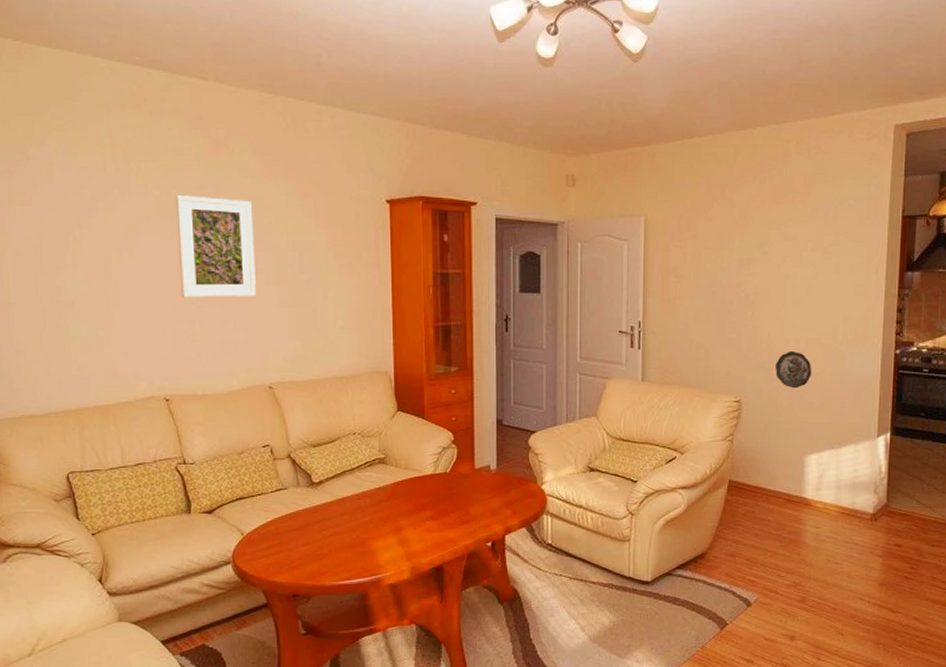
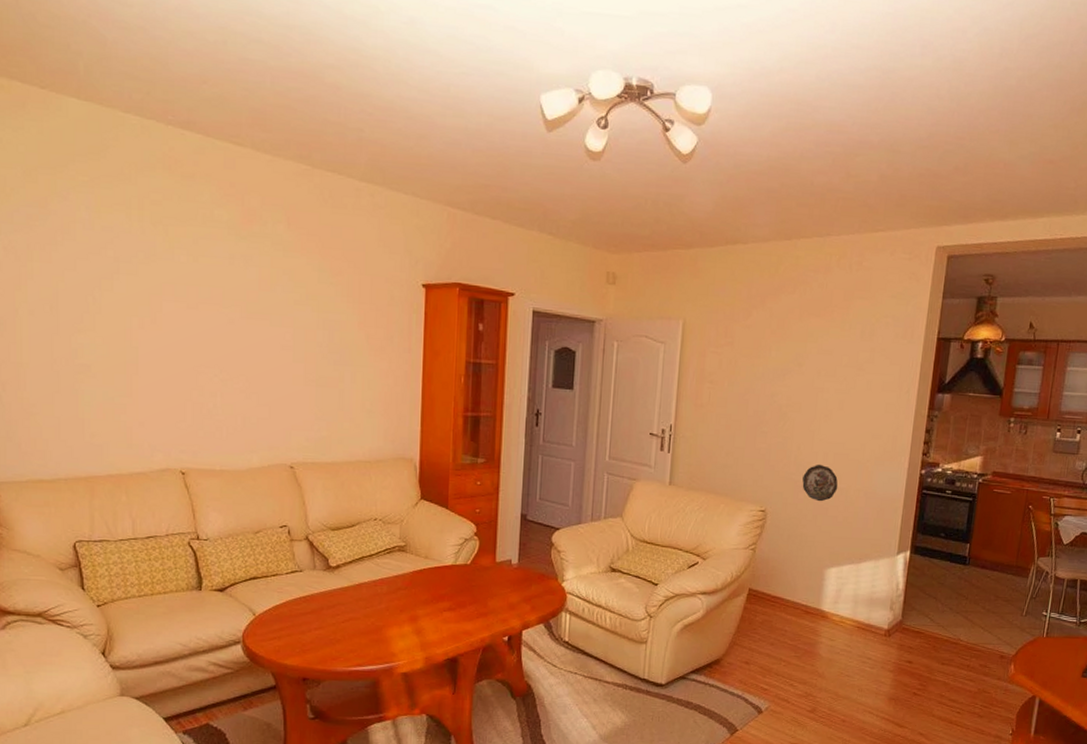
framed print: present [175,195,256,298] -> none [203,263,283,373]

